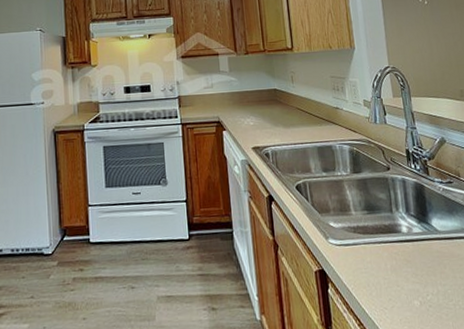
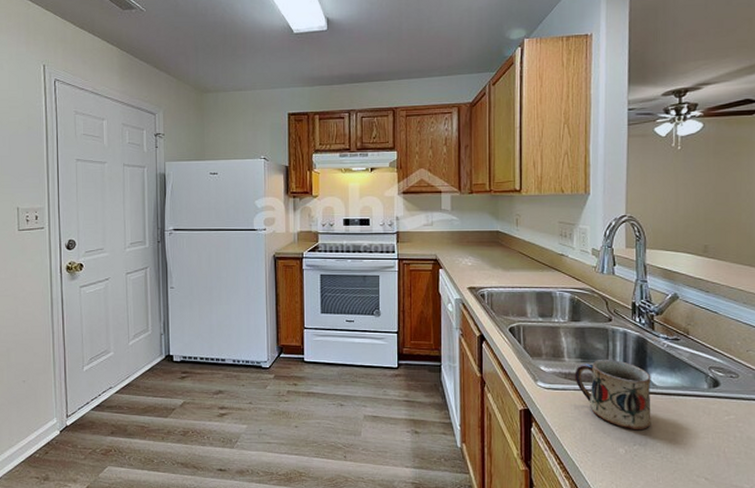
mug: none [362,208,440,280] -> present [574,359,651,431]

